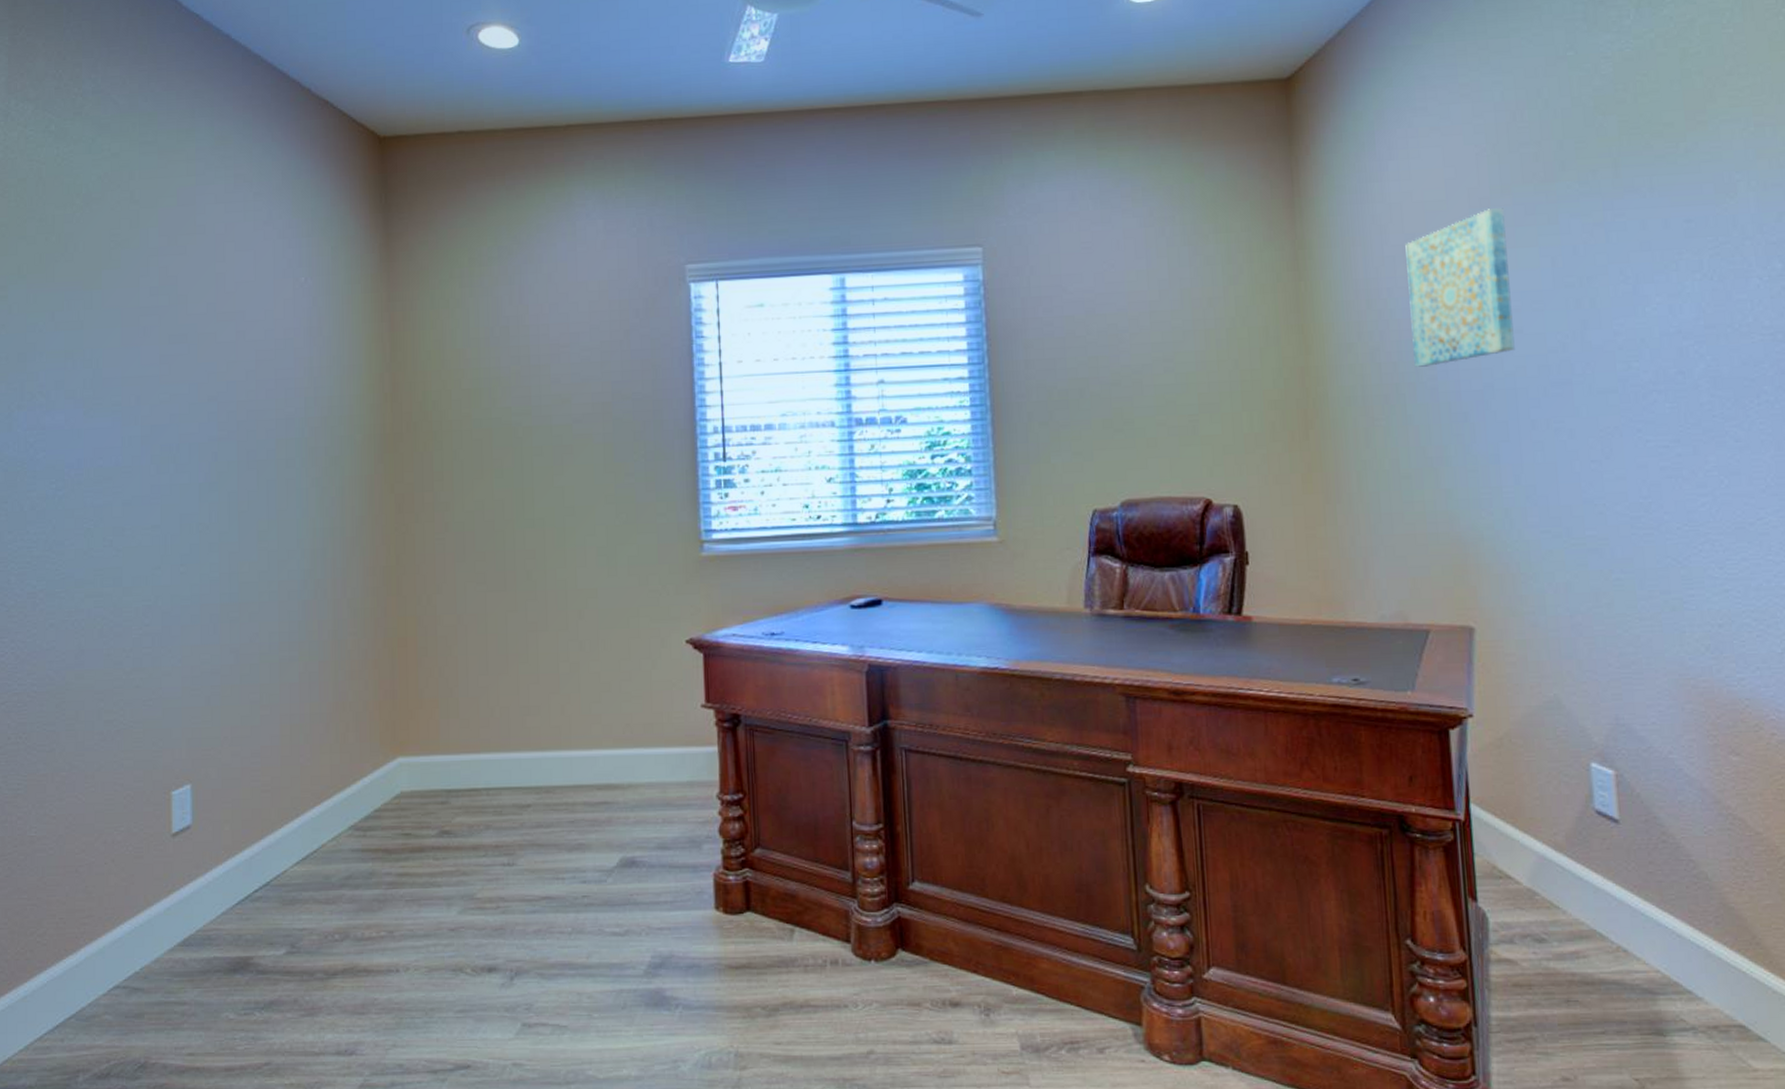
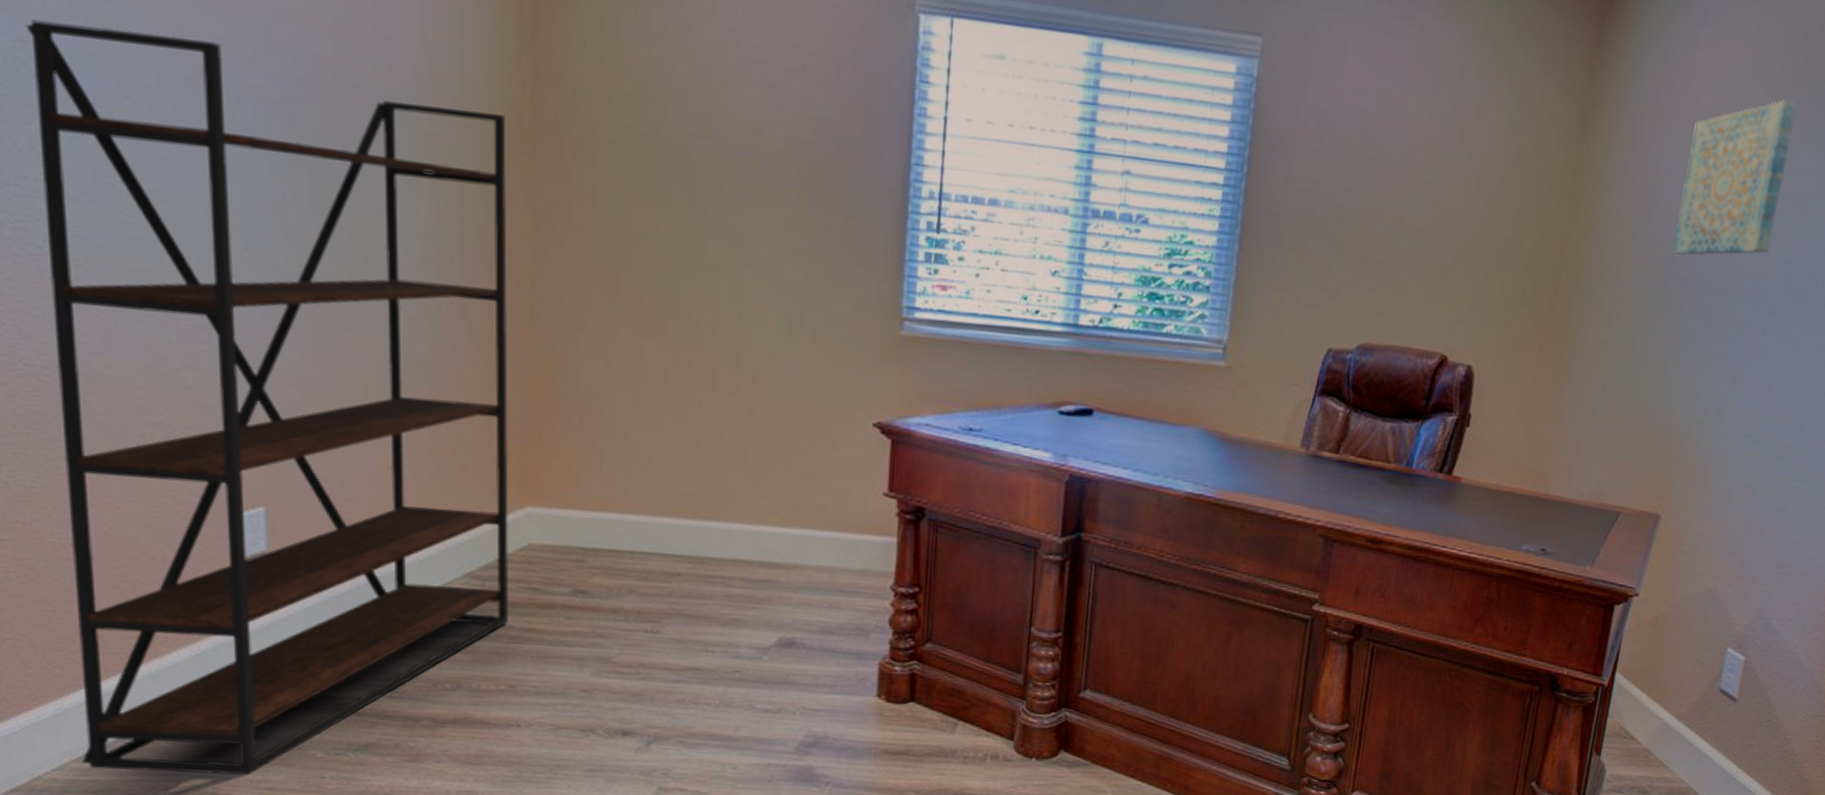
bookshelf: none [34,405,386,1047] -> present [25,20,510,775]

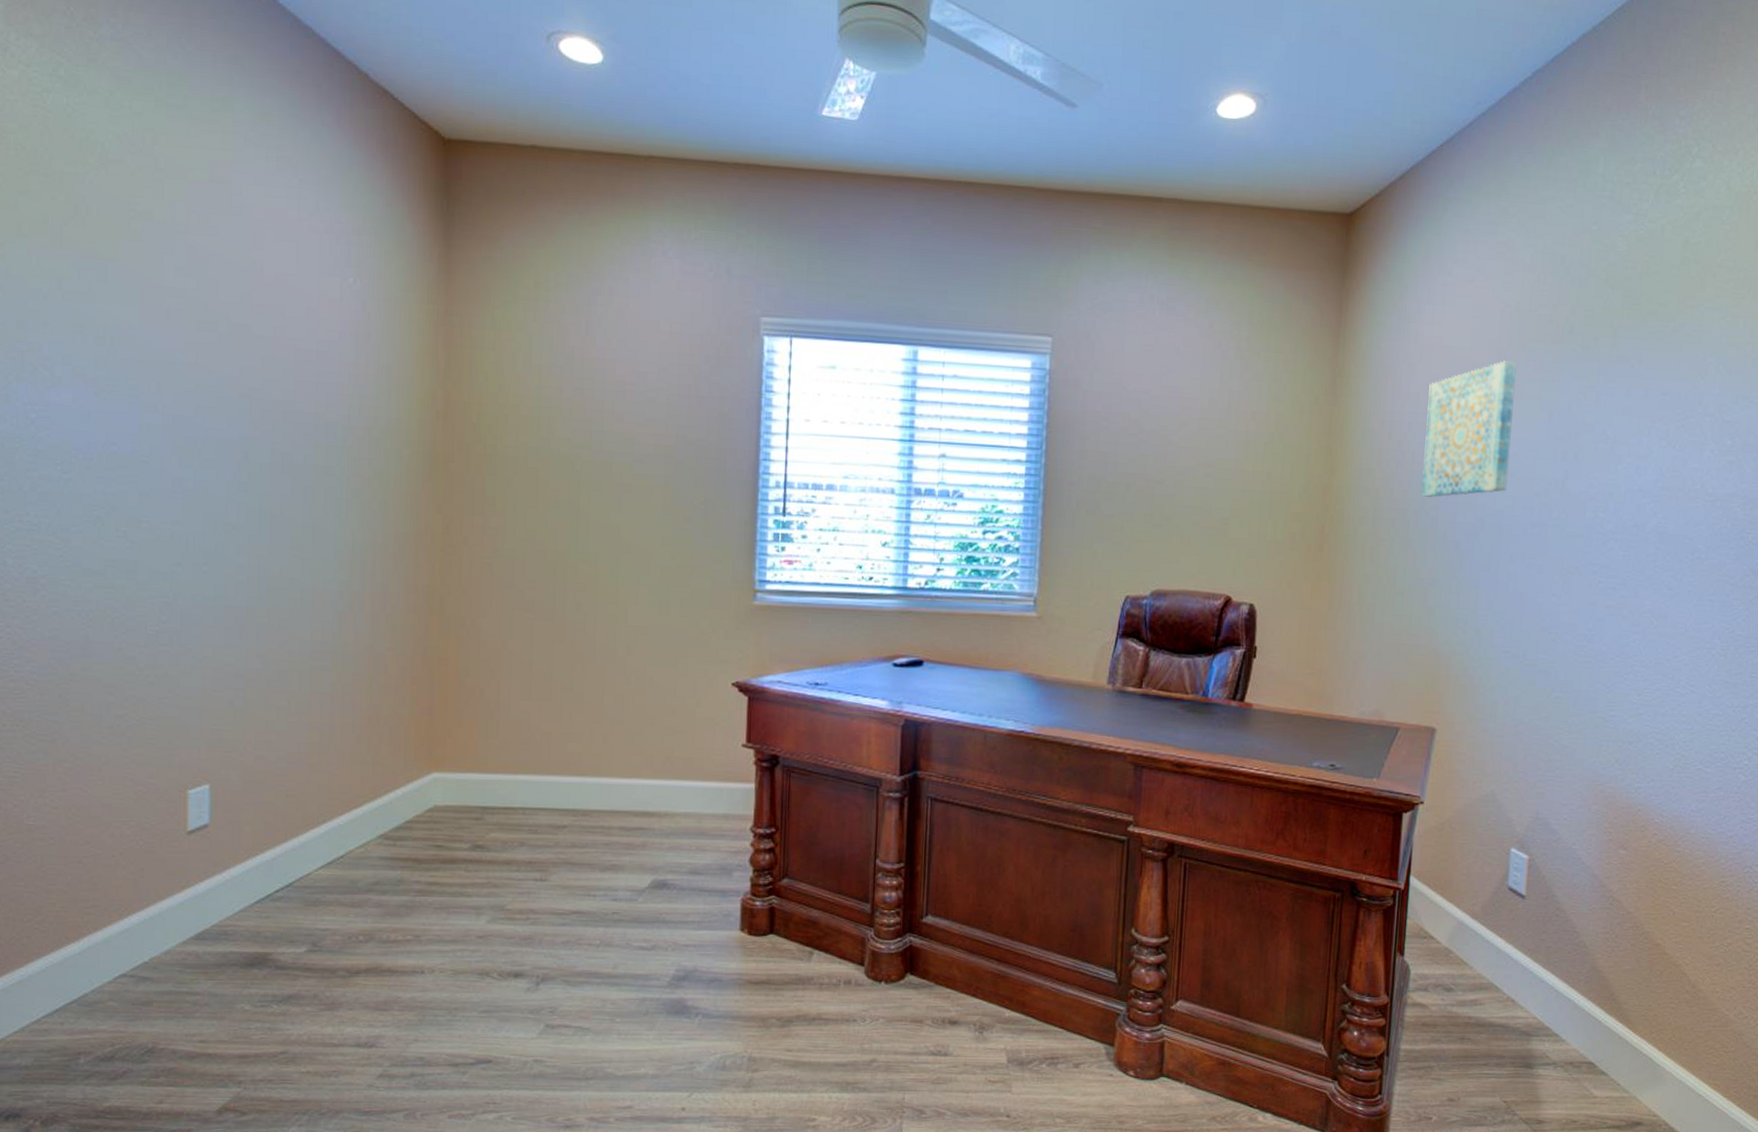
bookshelf: present [25,20,510,775] -> none [36,387,422,1030]

